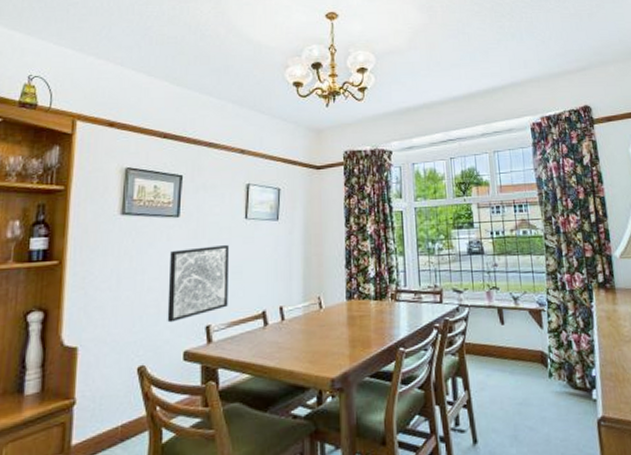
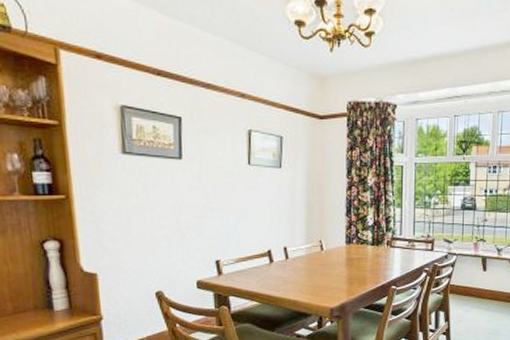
wall art: present [167,245,230,323] -> none [176,189,235,256]

